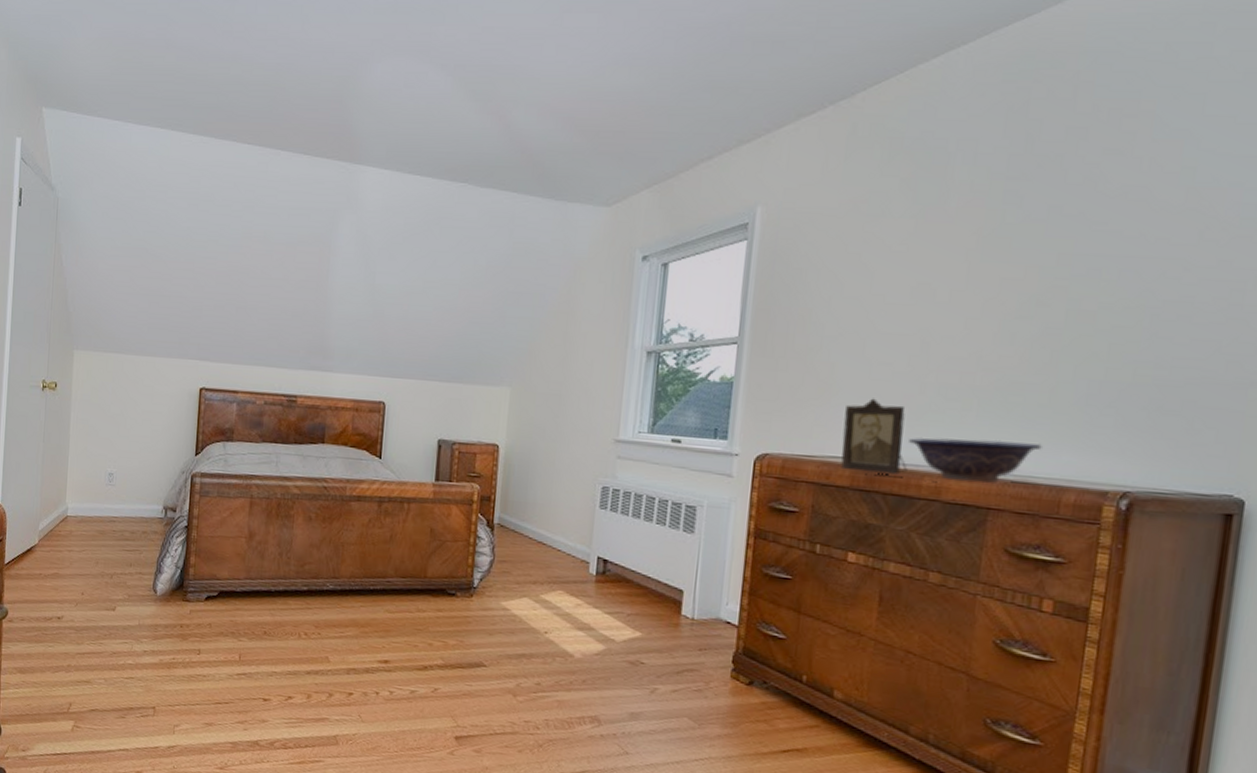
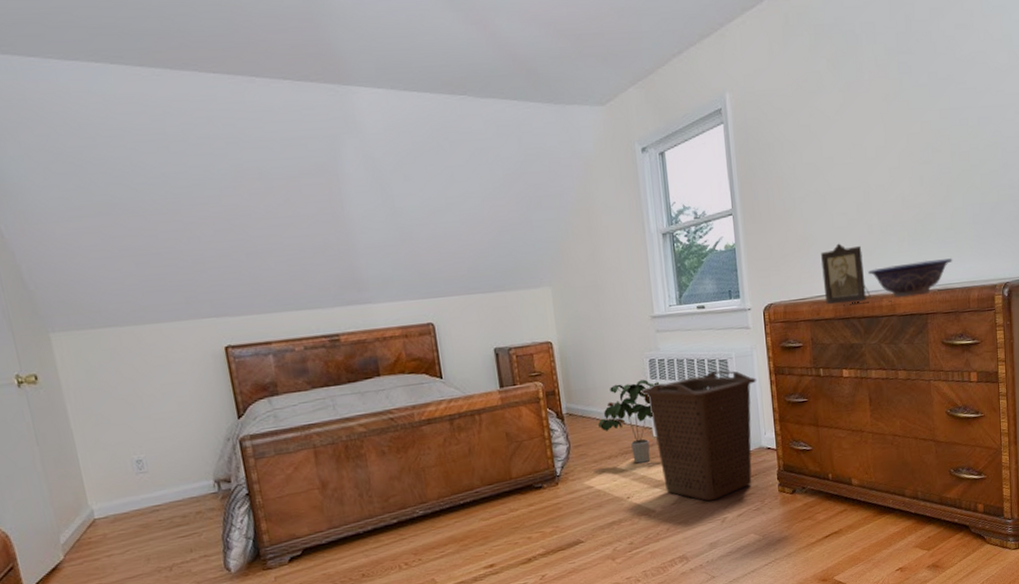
potted plant: none [528,505,608,599] -> present [597,379,659,464]
laundry basket: none [585,514,730,665] -> present [640,370,757,501]

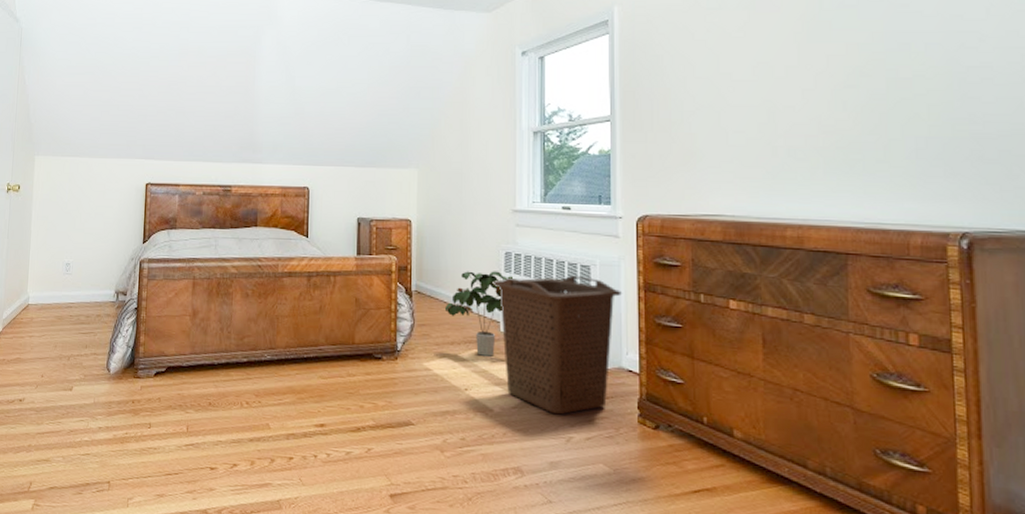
photo frame: present [821,243,871,305] -> none [710,162,771,228]
decorative bowl: present [868,258,953,298] -> none [769,192,885,232]

